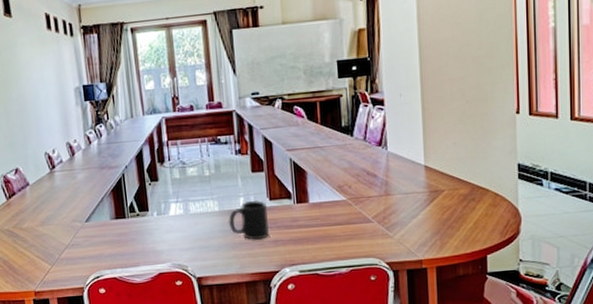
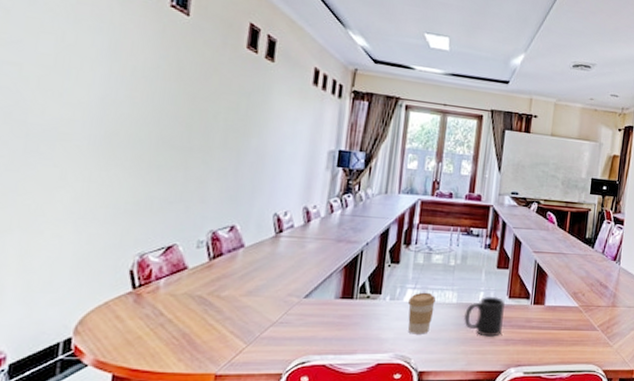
coffee cup: none [174,204,200,244] -> present [408,292,437,334]

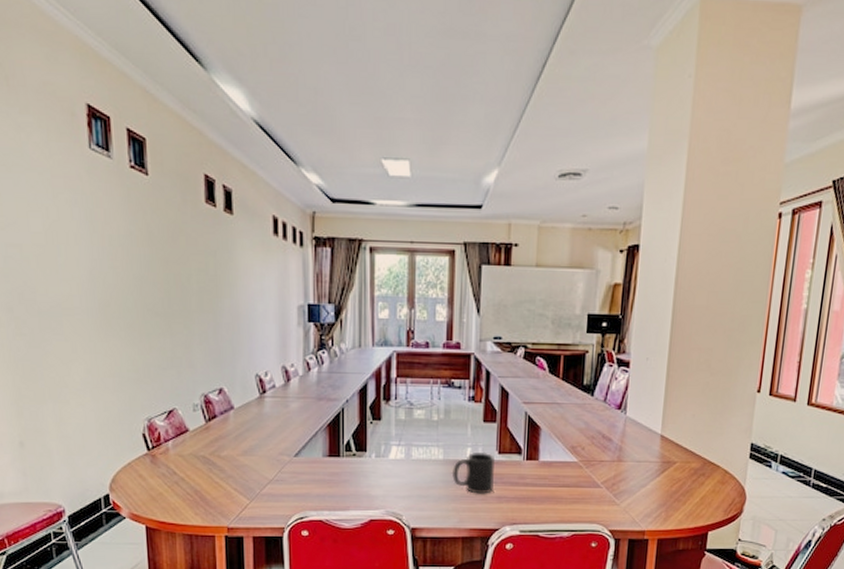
coffee cup: present [408,292,437,334] -> none [394,449,422,492]

